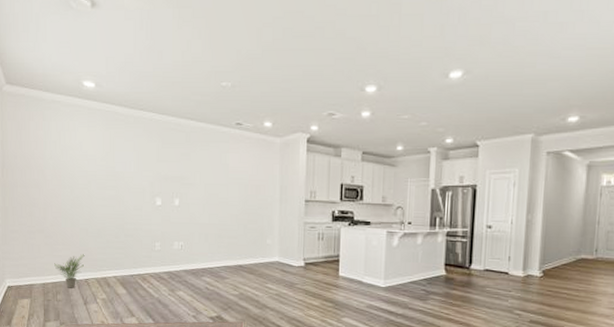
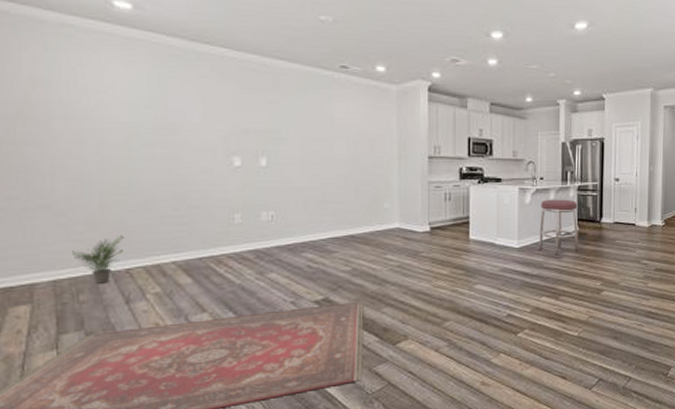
bar stool: none [404,243,446,298] -> present [539,199,579,256]

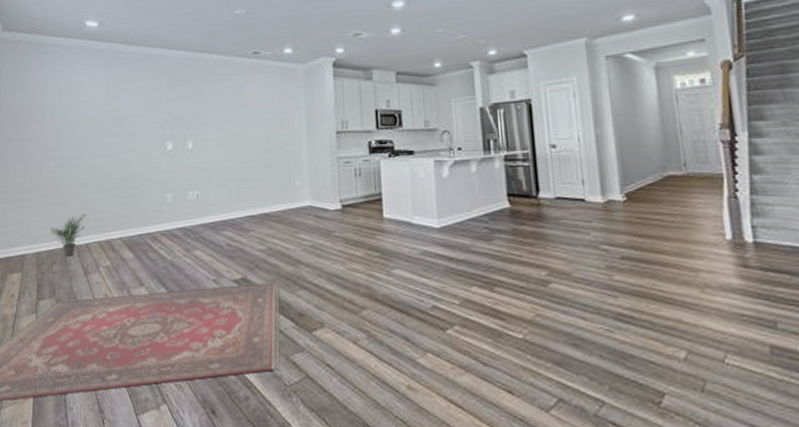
bar stool: present [539,199,579,256] -> none [461,171,512,238]

